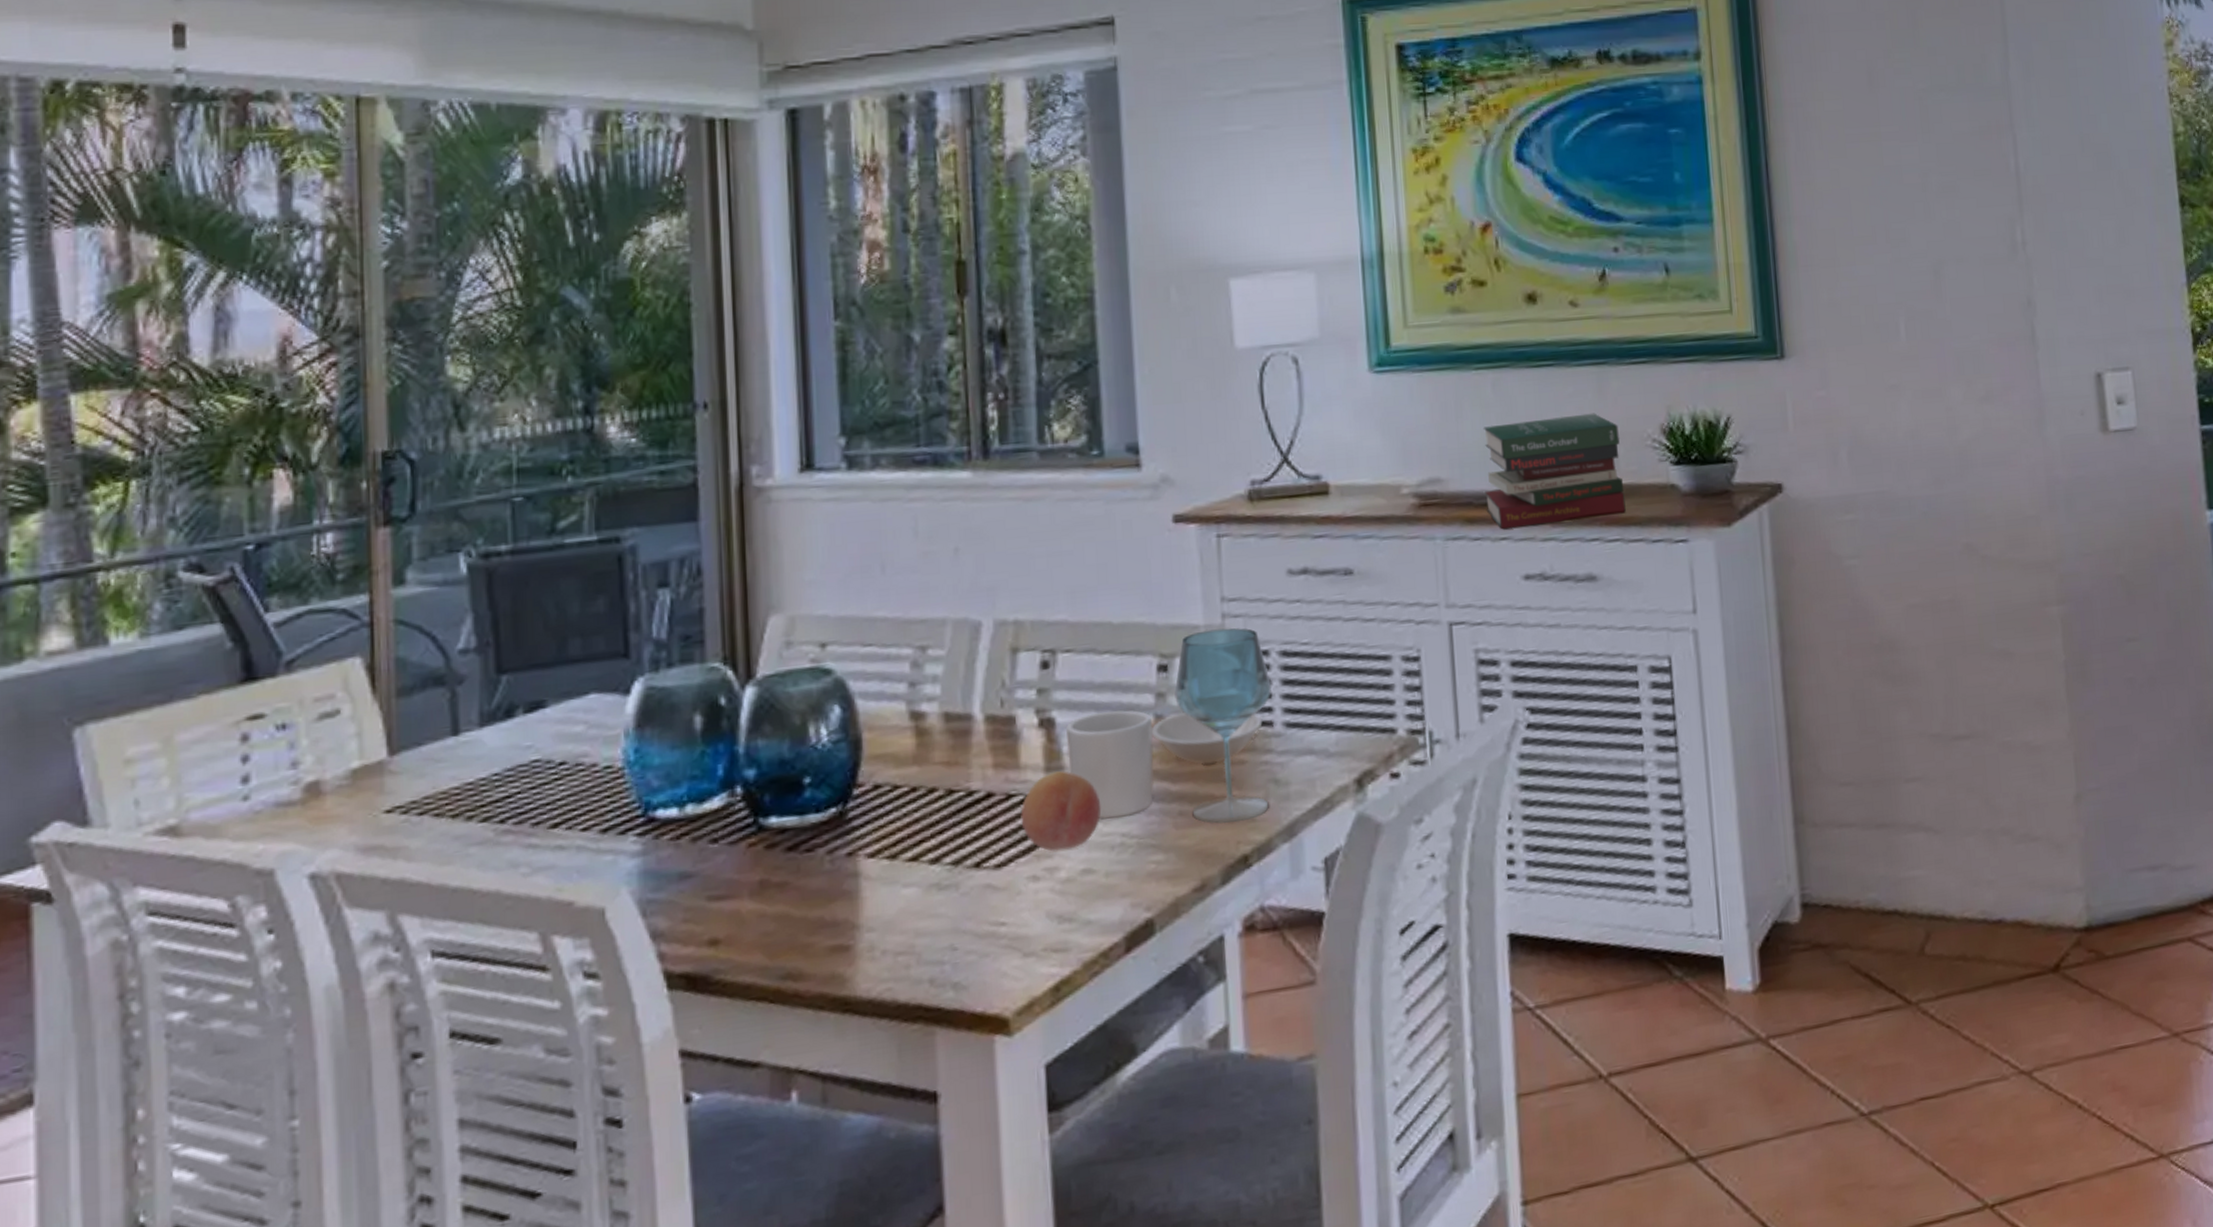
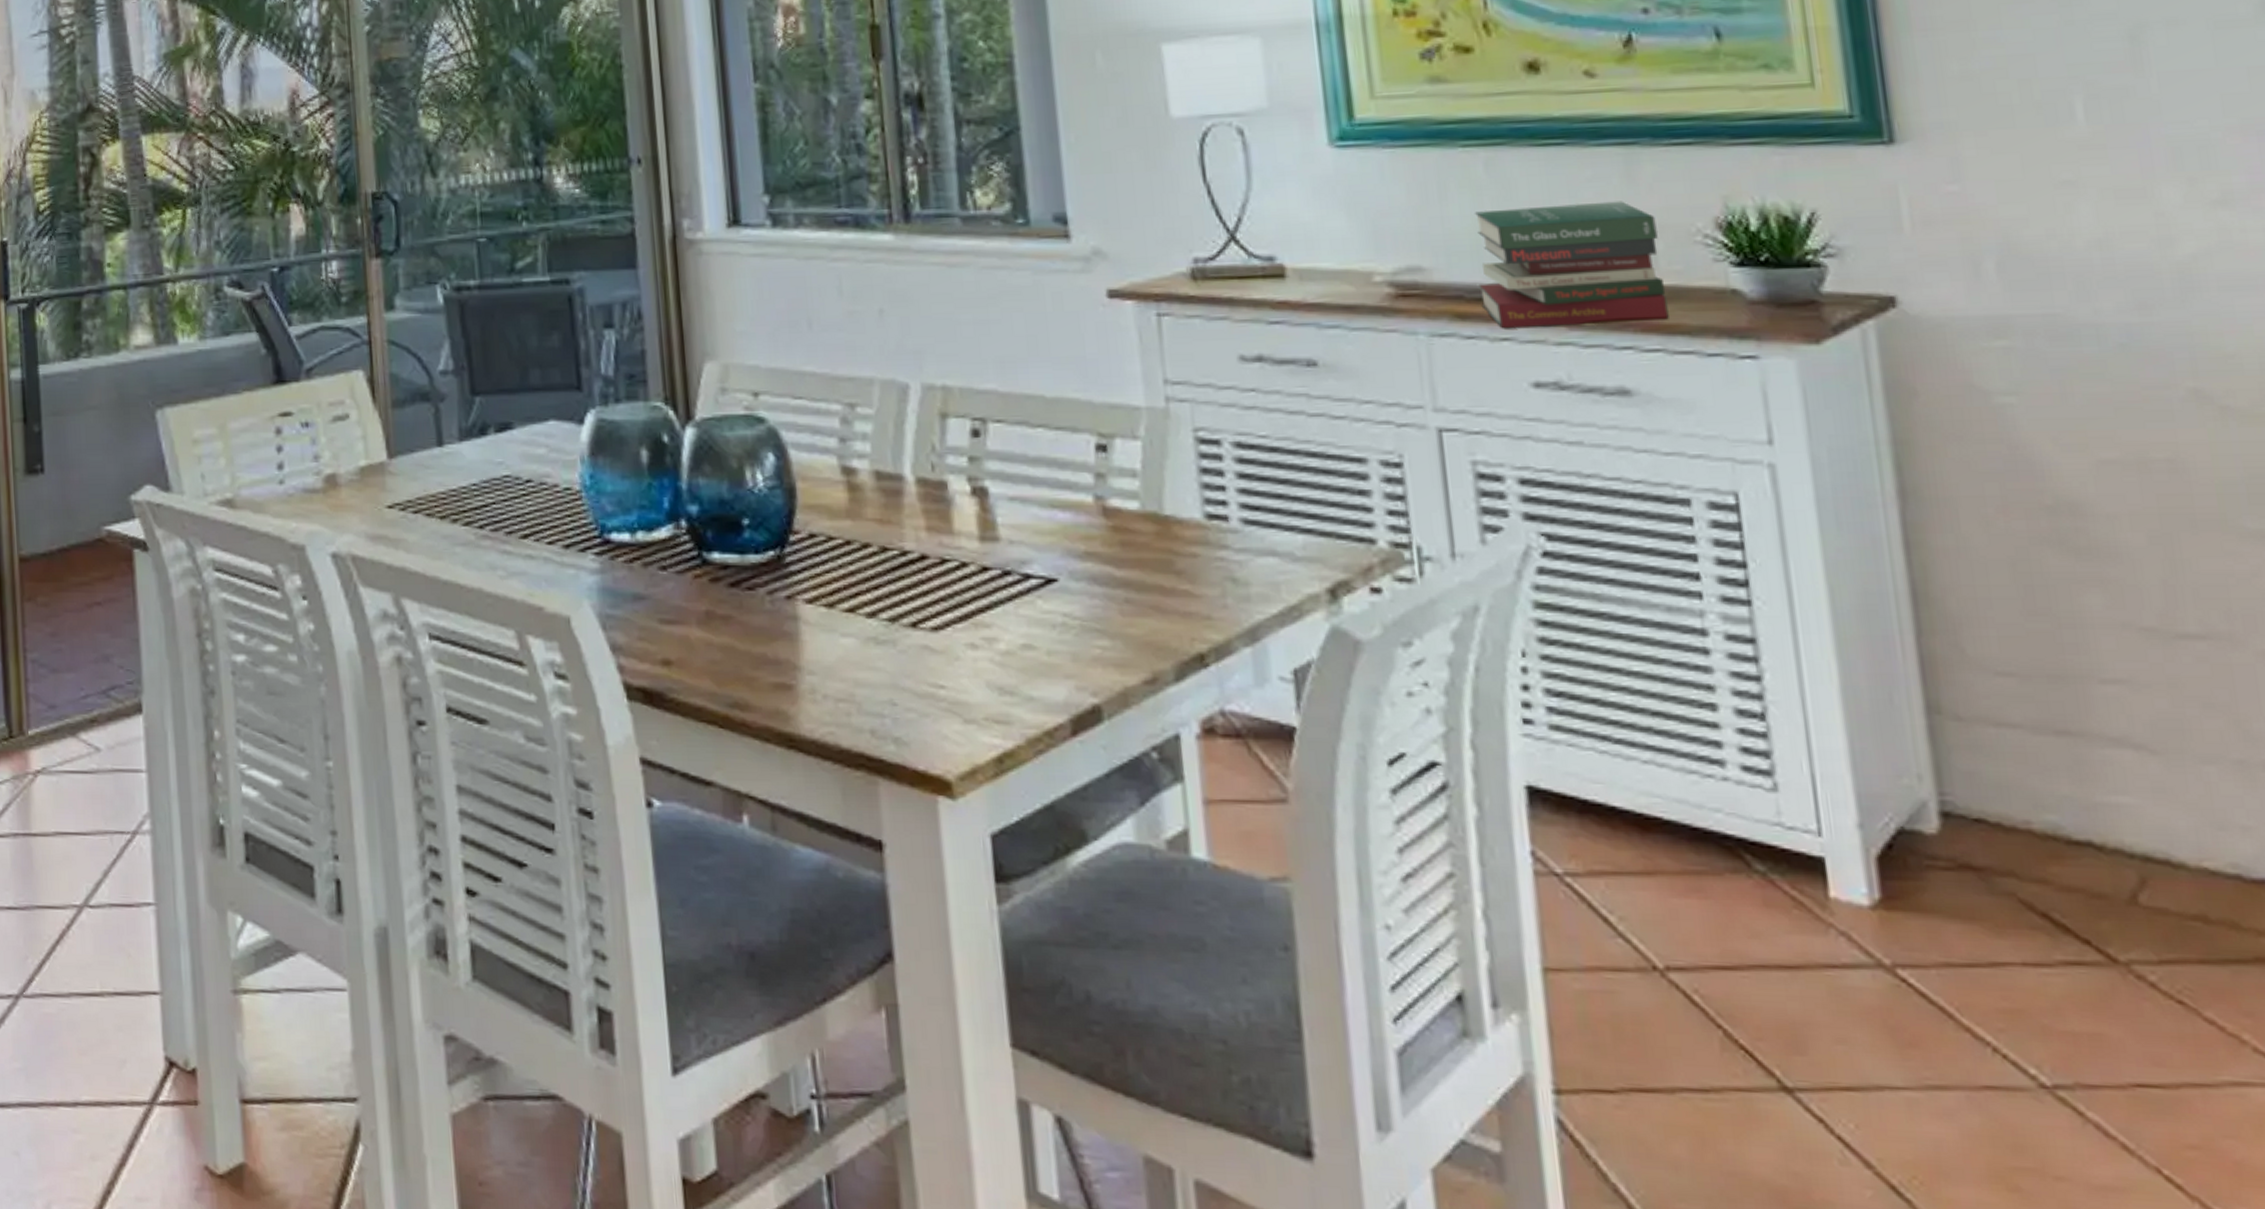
fruit: present [1020,771,1101,852] -> none [956,542,1040,622]
mug: present [1066,710,1154,820] -> none [1000,487,1097,598]
ceramic bowl: present [1151,713,1263,767] -> none [1091,497,1216,556]
wine glass: present [1174,628,1271,824] -> none [1115,412,1227,618]

